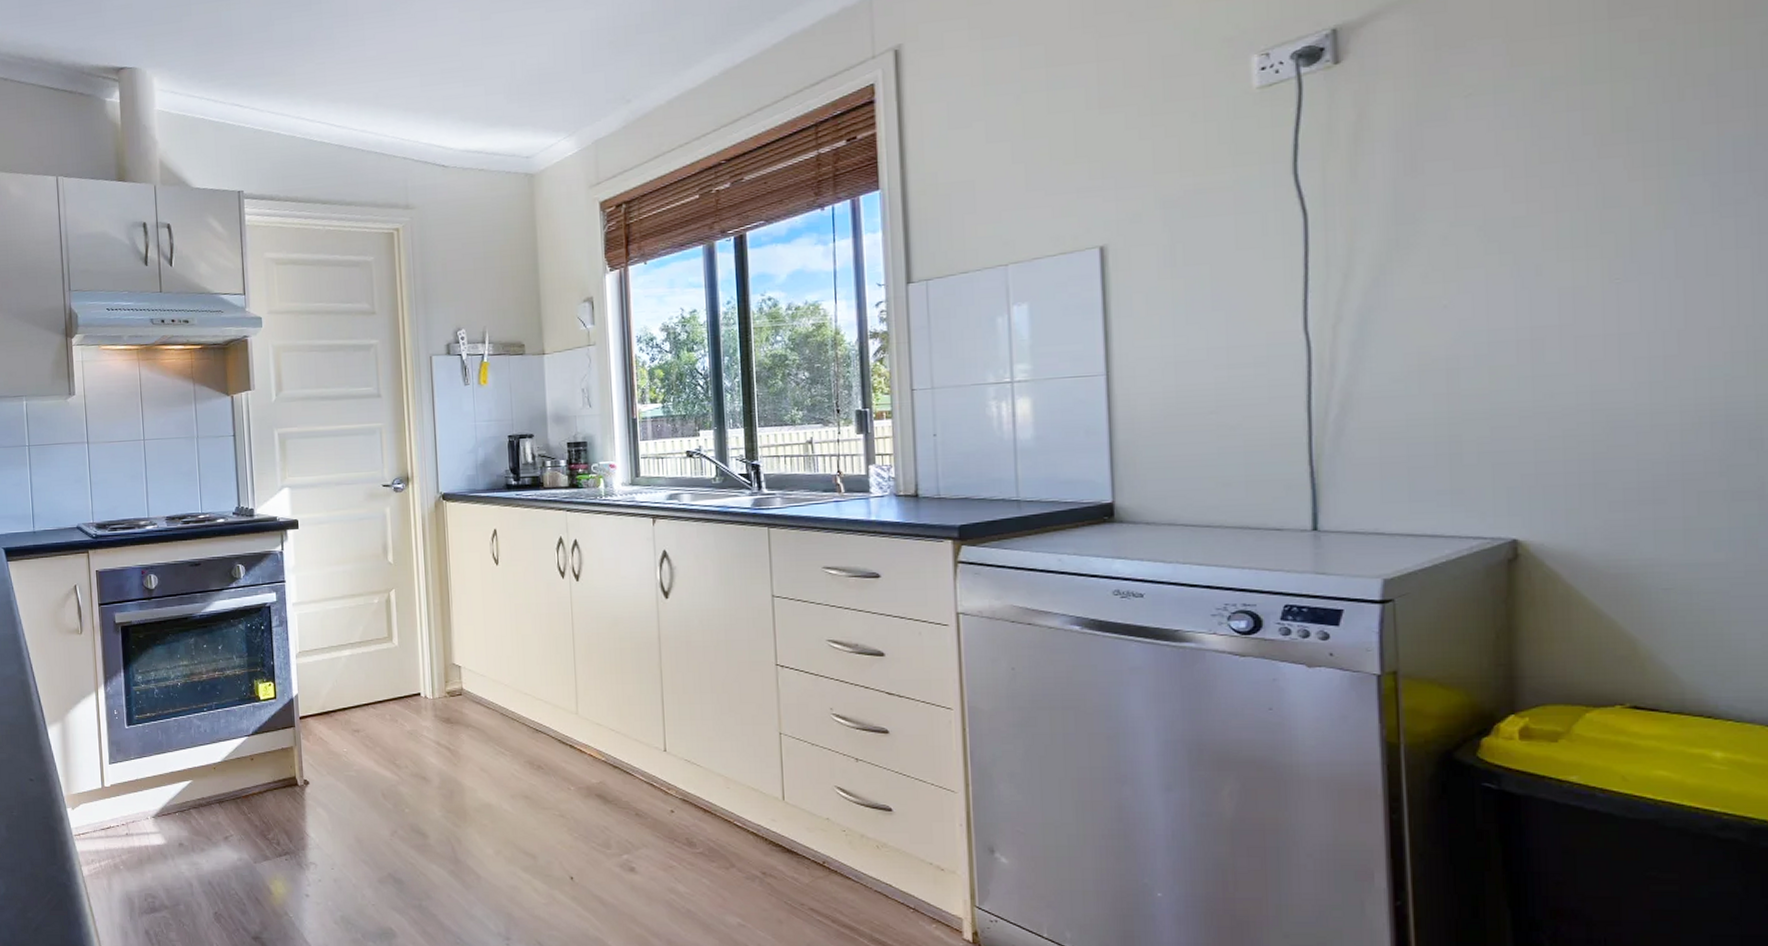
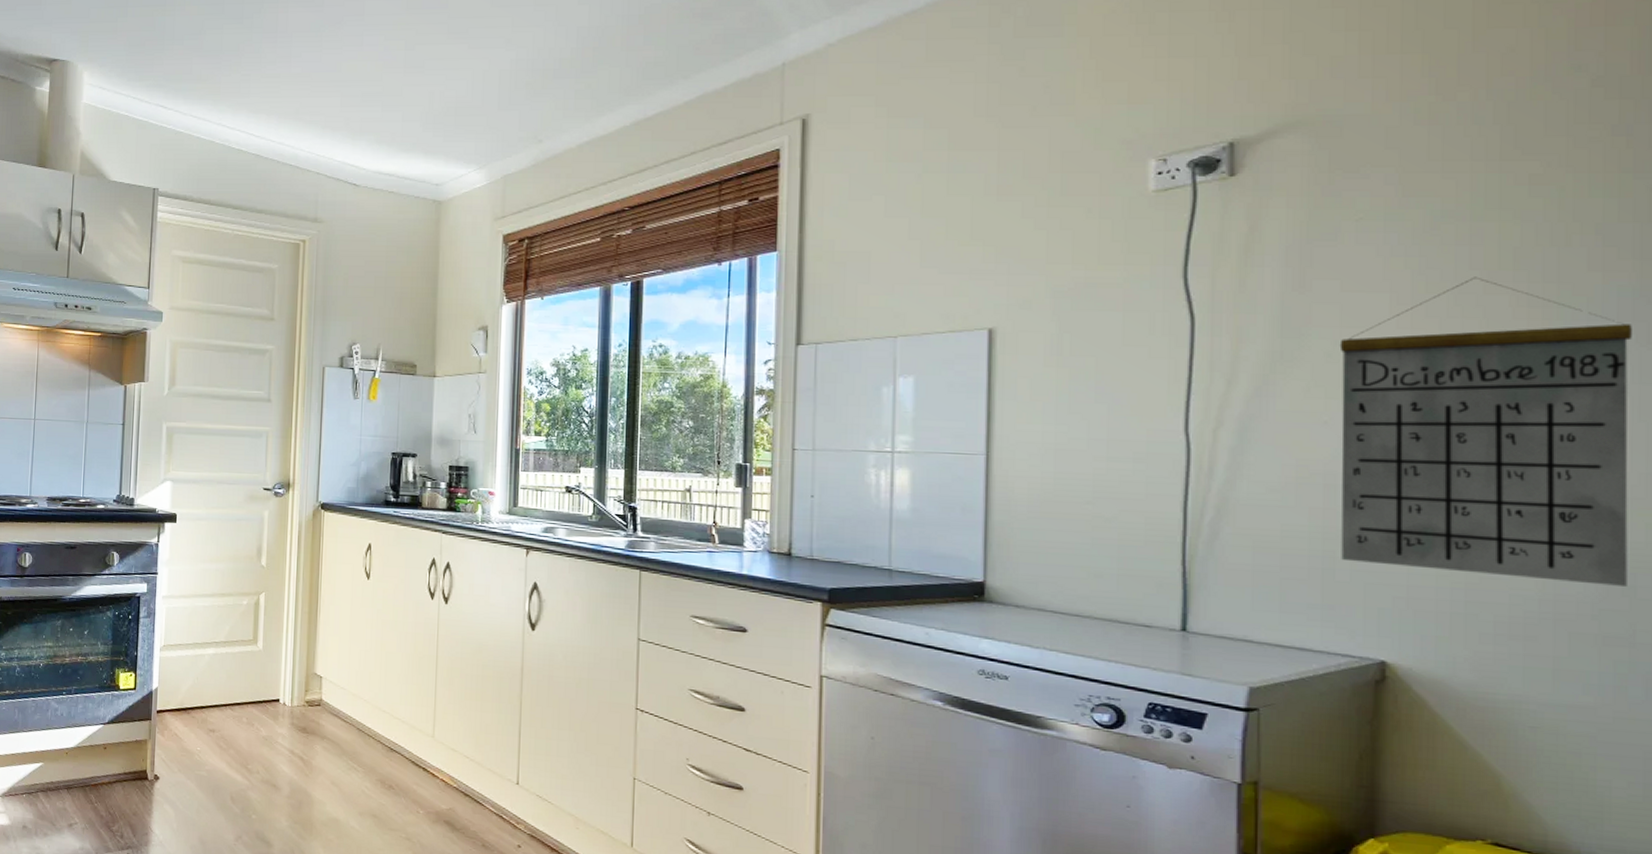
calendar: none [1455,141,1754,444] -> present [1339,276,1633,586]

